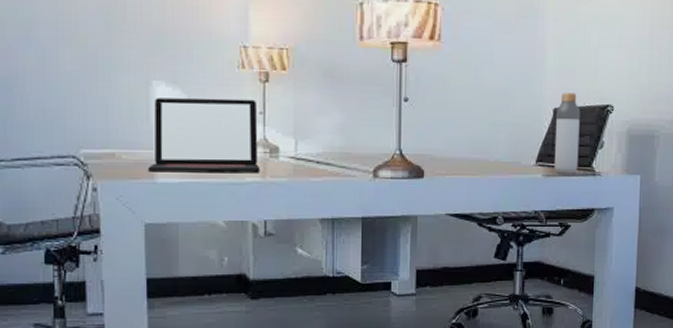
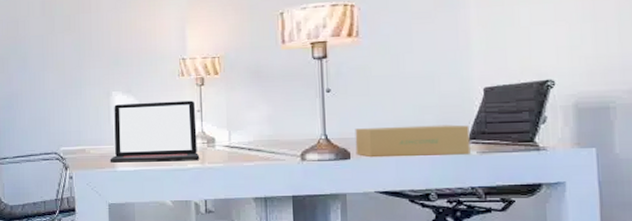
box: none [429,144,538,178] -> present [355,124,471,158]
bottle: present [554,92,580,175] -> none [487,71,518,151]

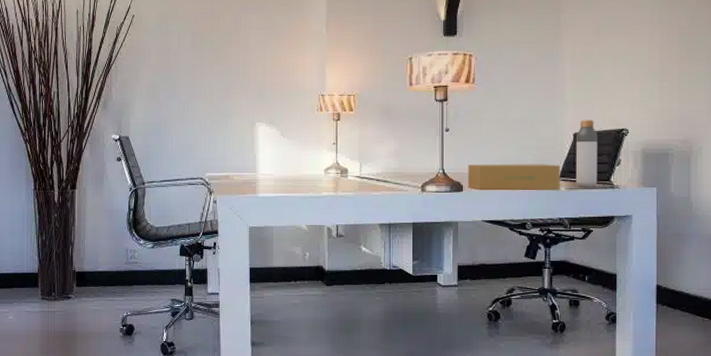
laptop: present [109,100,200,163] -> none [252,134,334,189]
bottle: none [487,71,518,151] -> present [575,120,598,188]

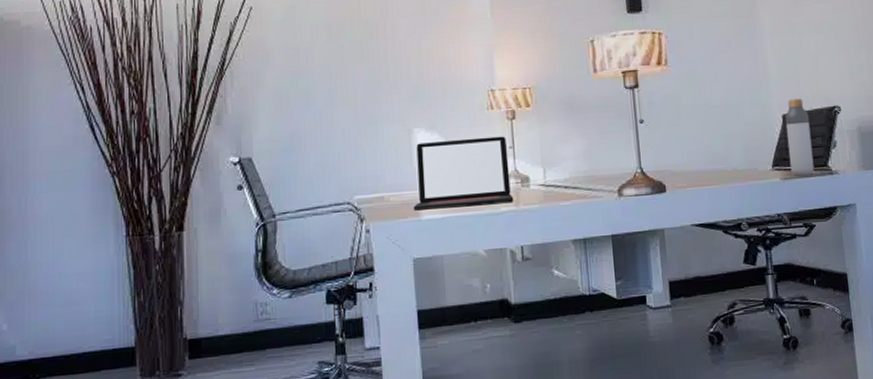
laptop: none [252,134,334,189] -> present [413,136,514,211]
box: present [468,164,560,191] -> none [669,152,775,190]

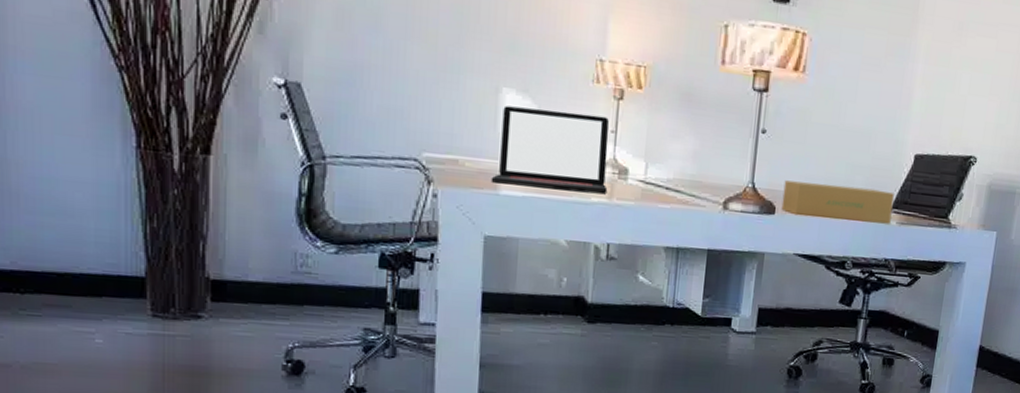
box: none [669,152,775,190] -> present [781,180,894,224]
bottle: present [785,98,815,177] -> none [909,138,942,226]

